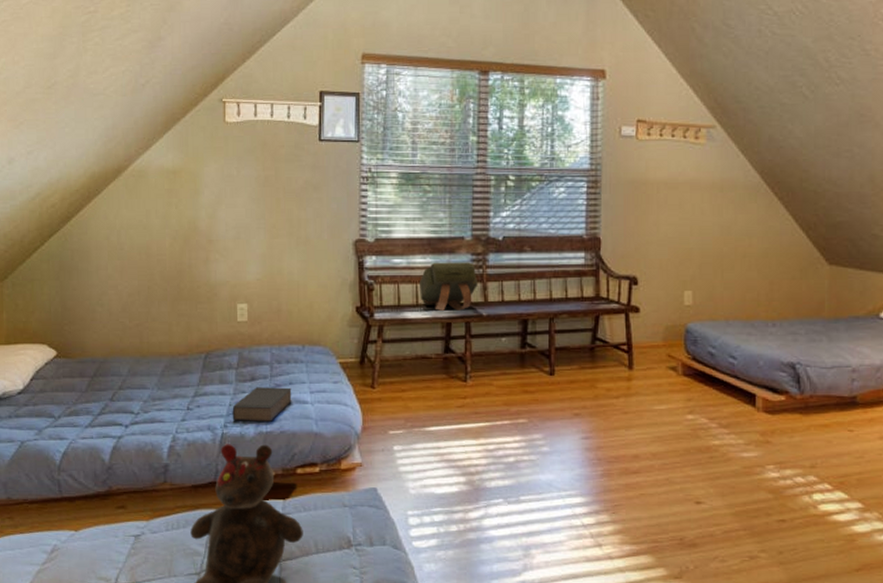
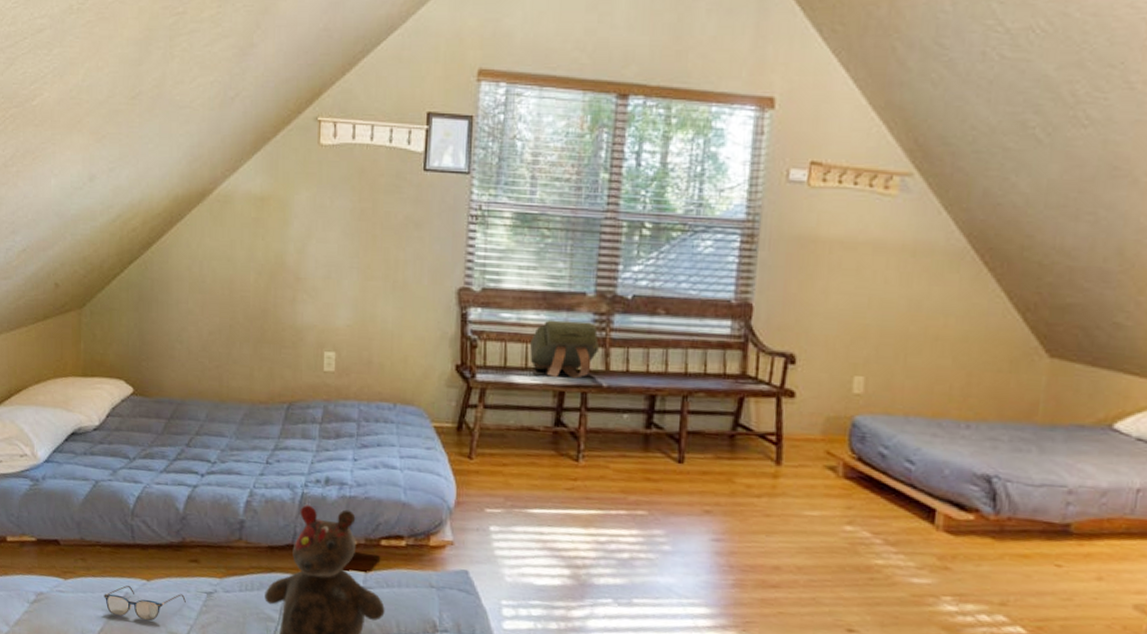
glasses: none [32,538,114,570] -> present [104,585,186,621]
book: present [232,387,292,422] -> none [314,445,380,485]

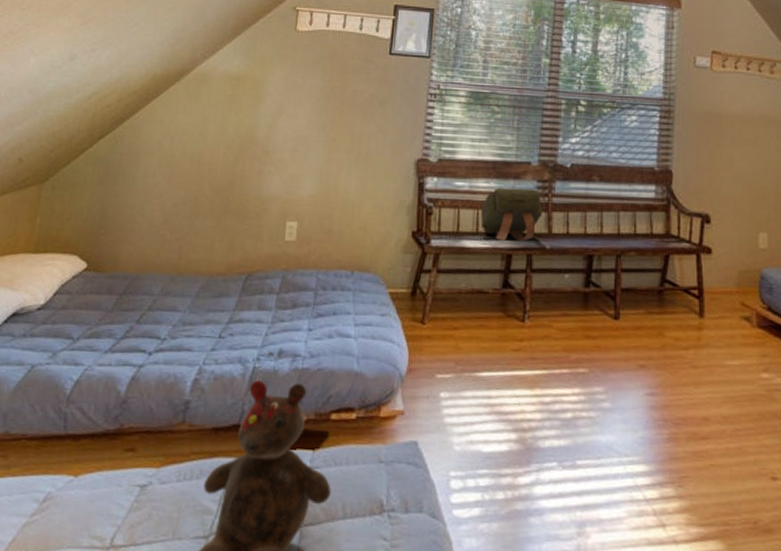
glasses: present [104,585,186,621] -> none [22,484,116,525]

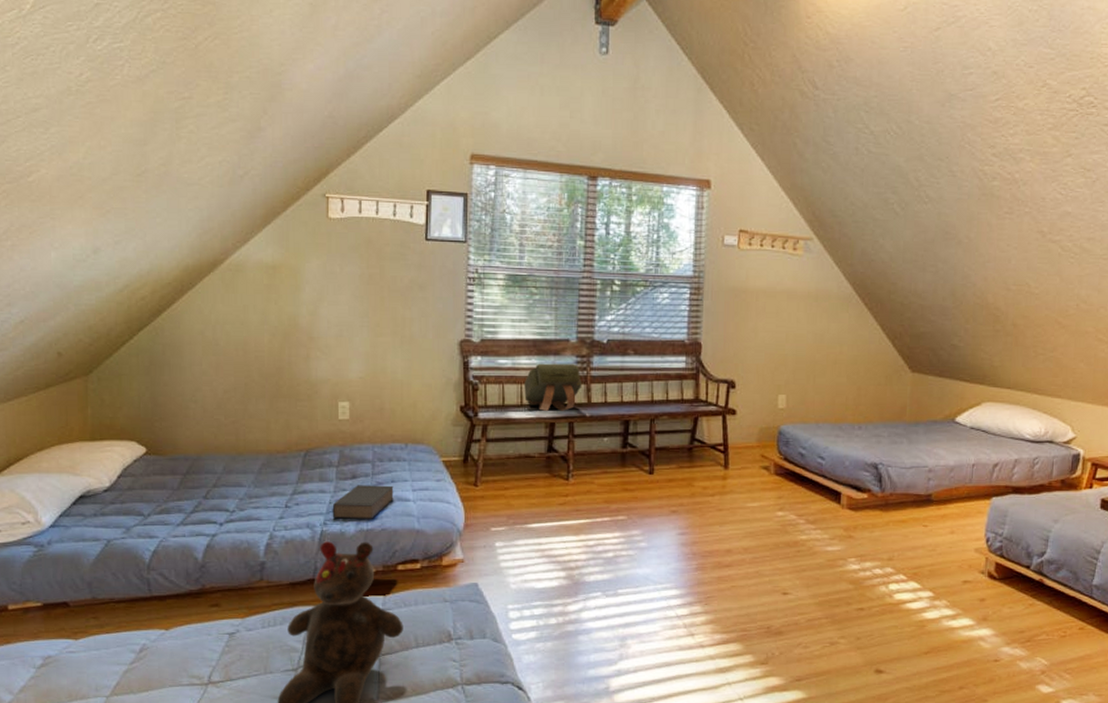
book: none [267,316,335,357] -> present [332,485,394,519]

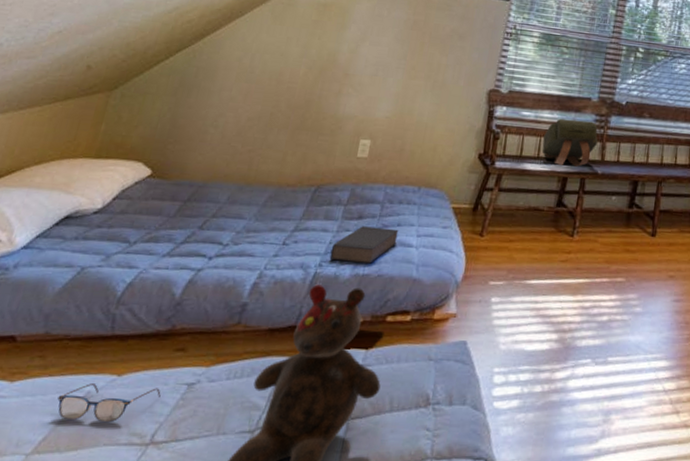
glasses: none [119,638,207,669] -> present [57,383,161,423]

